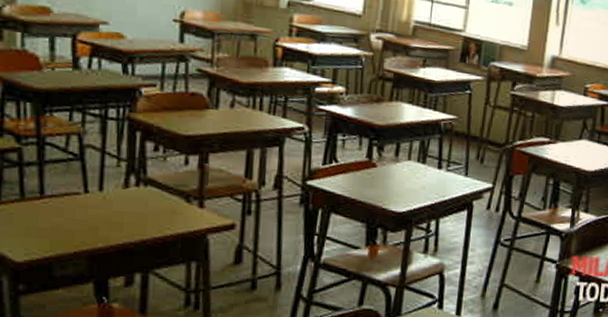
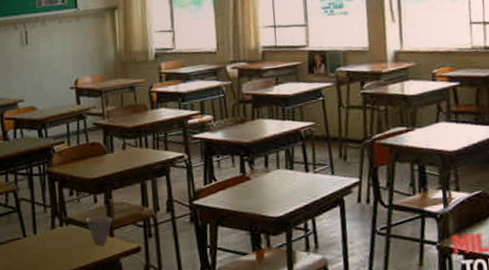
cup: none [170,180,205,216] -> present [86,215,113,246]

